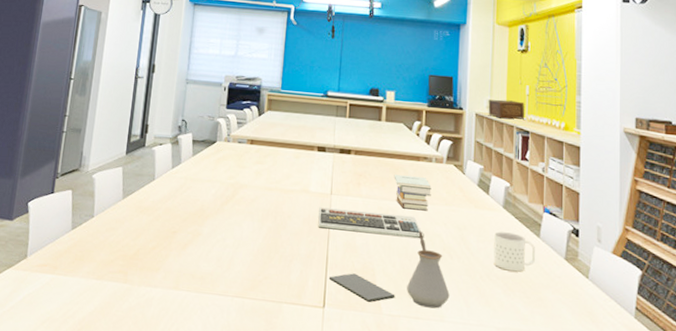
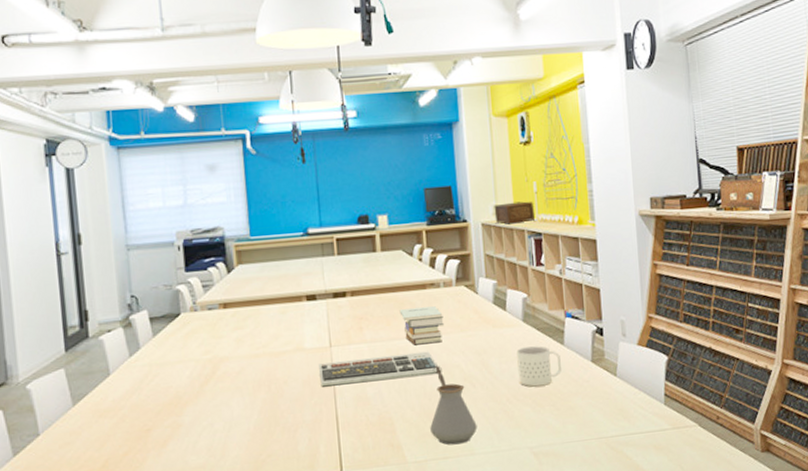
tablet: present [329,273,395,302] -> none [343,427,419,454]

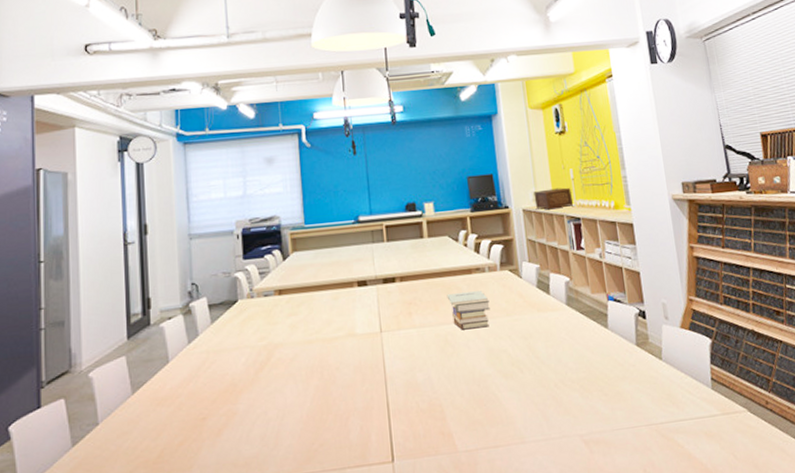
computer keyboard: present [319,351,438,387] -> none [370,336,486,373]
coffee pot: present [430,365,477,445] -> none [480,350,527,433]
mug: present [516,346,561,387] -> none [562,329,607,372]

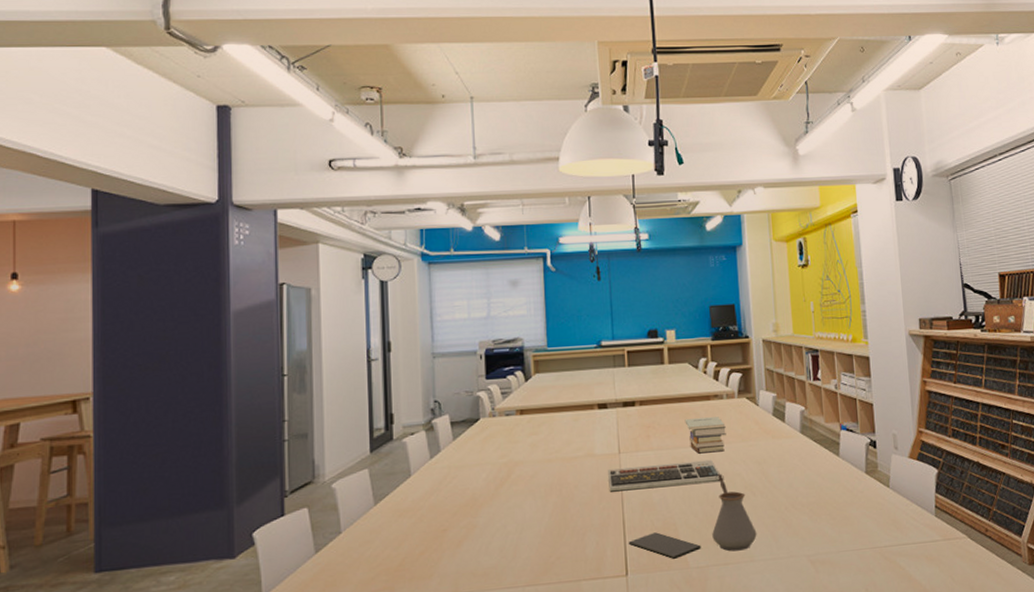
computer keyboard: none [370,336,486,373] -> present [608,459,720,492]
tablet: none [394,414,469,443] -> present [629,532,701,559]
coffee pot: none [480,350,527,433] -> present [712,473,757,552]
decorative box: present [533,187,573,210] -> none [774,319,812,341]

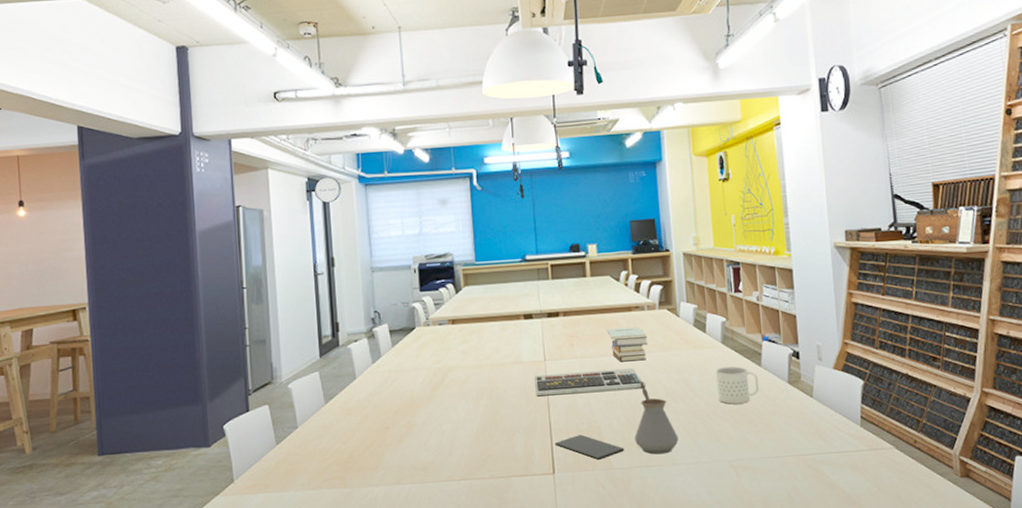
mug: none [795,457,837,496] -> present [716,366,759,404]

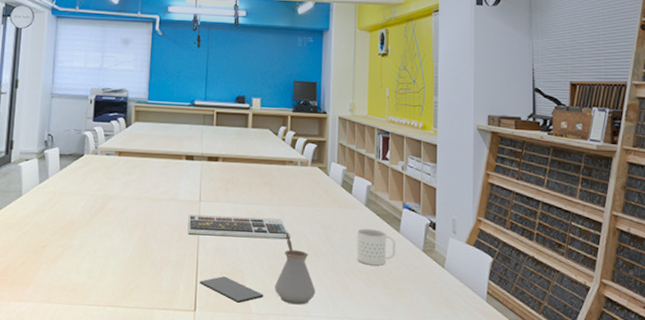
books: present [607,327,648,362] -> none [261,179,297,213]

